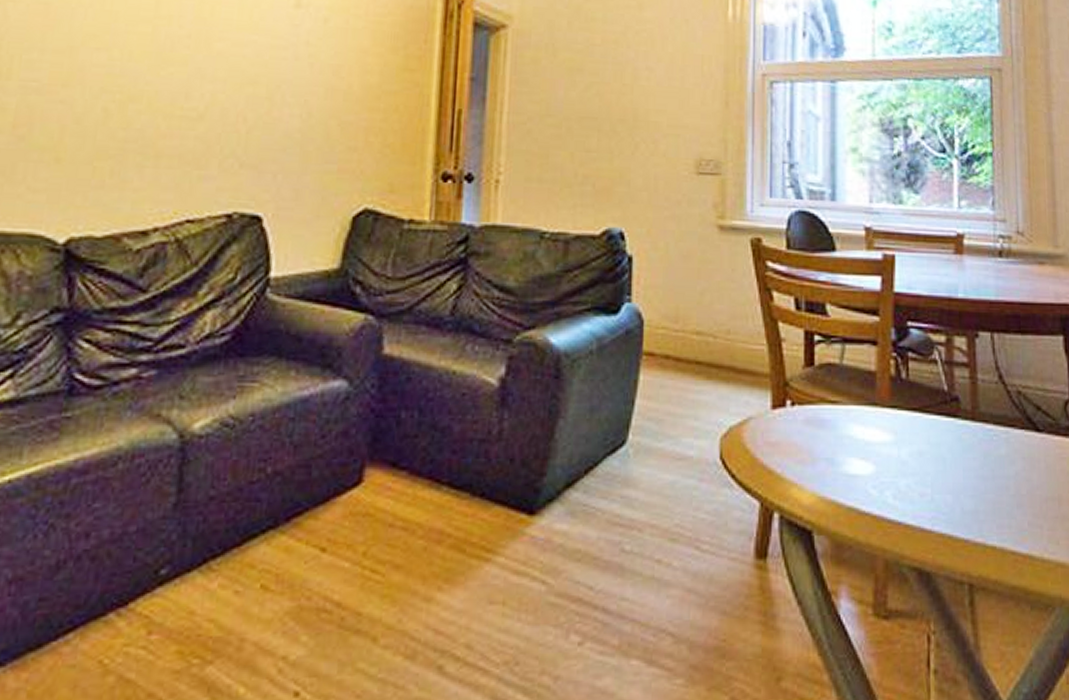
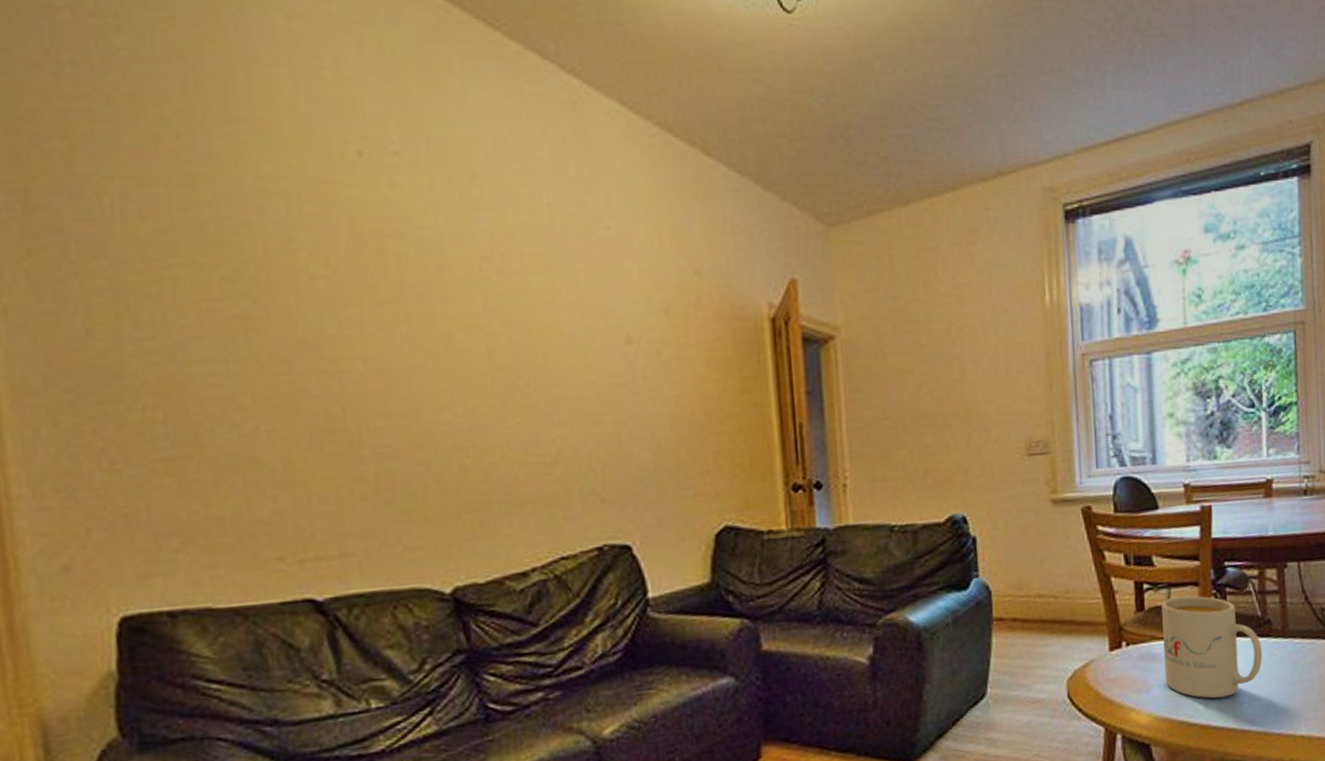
mug: none [834,354,949,484] -> present [1161,596,1263,699]

